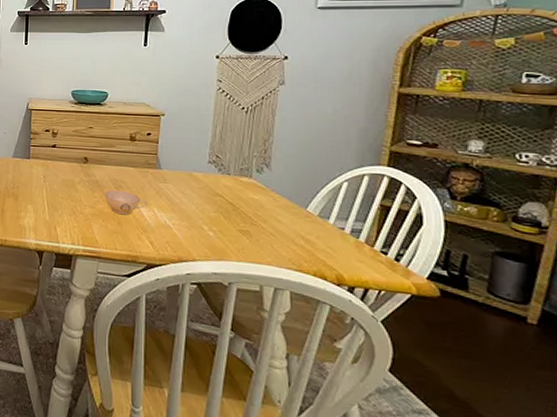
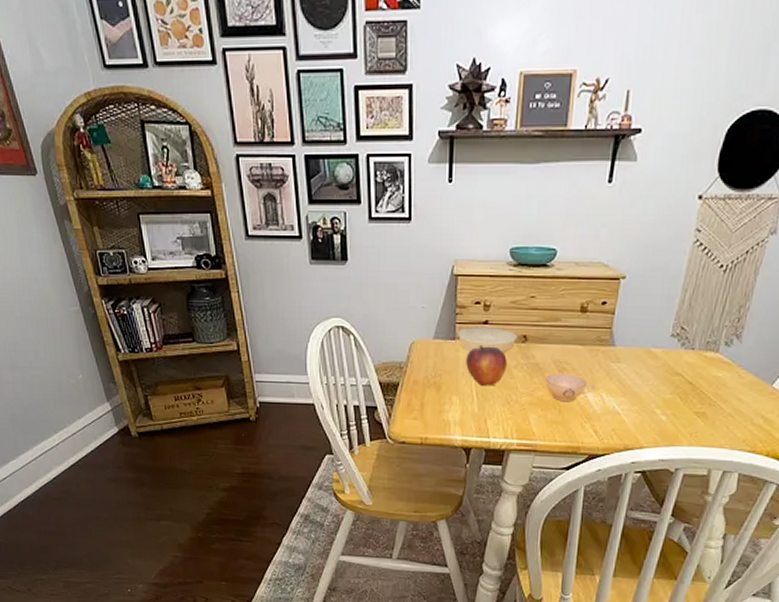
bowl: none [31,149,80,172] -> present [457,326,518,354]
fruit: none [38,163,72,198] -> present [466,344,507,386]

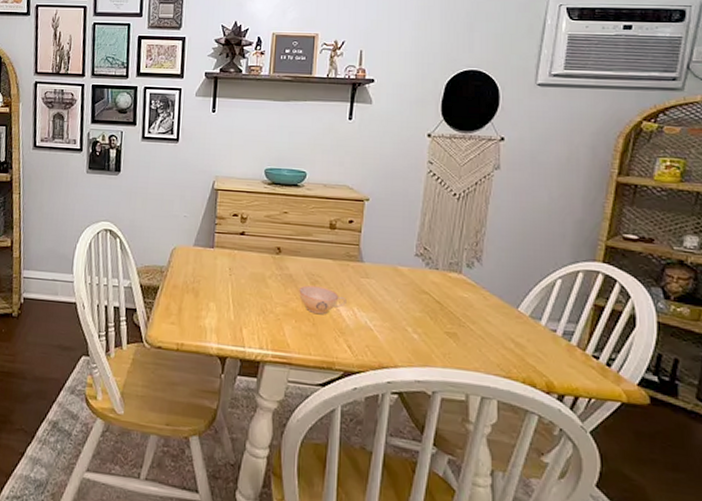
bowl: present [457,326,518,354] -> none [215,236,272,264]
fruit: present [466,344,507,386] -> none [223,253,262,294]

